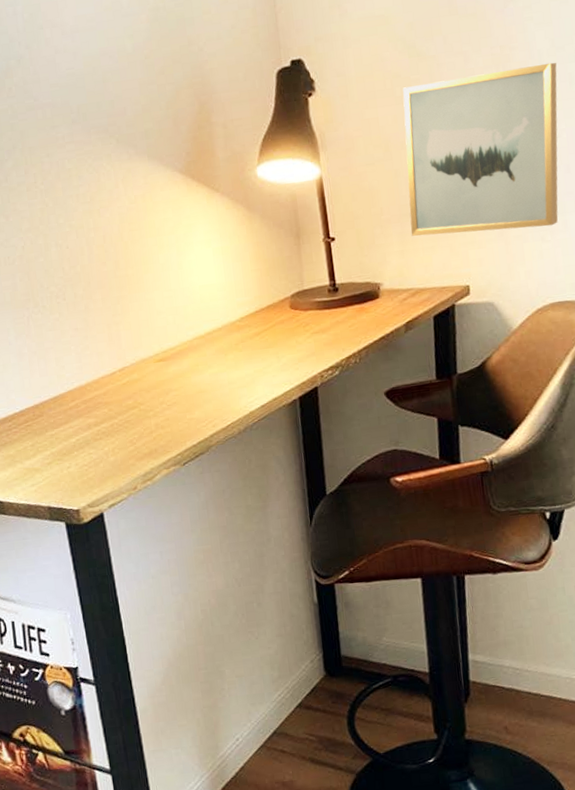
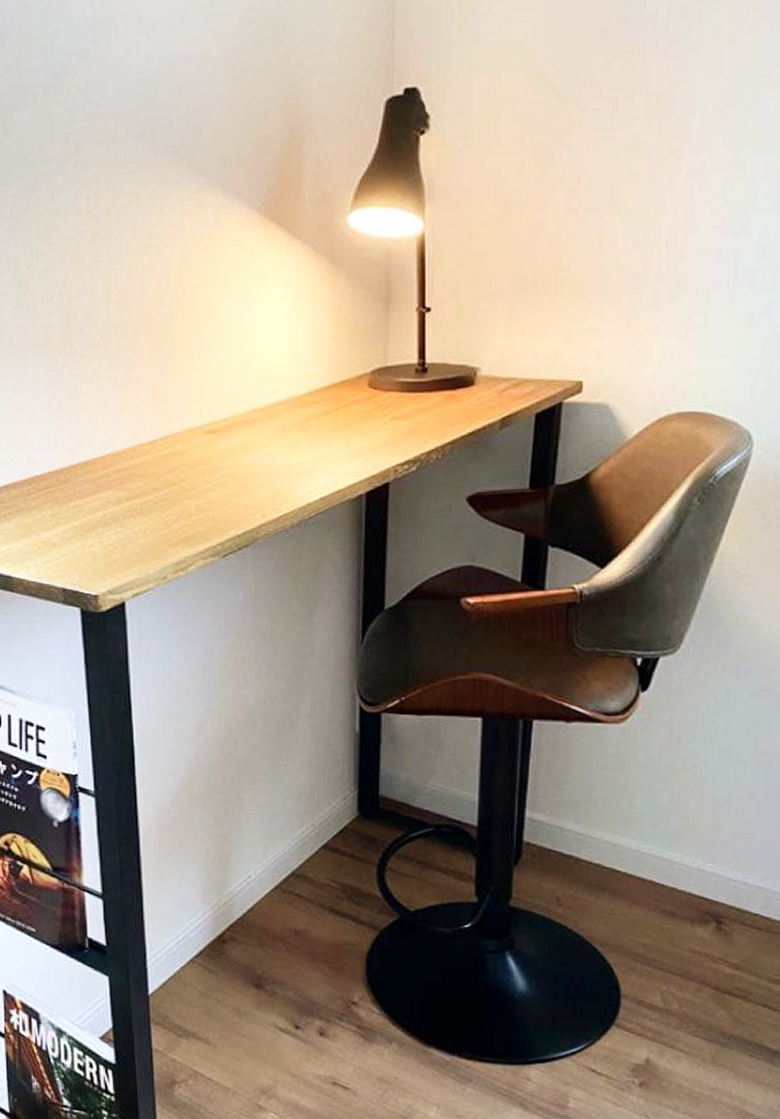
wall art: present [403,62,558,236] -> none [521,121,722,320]

